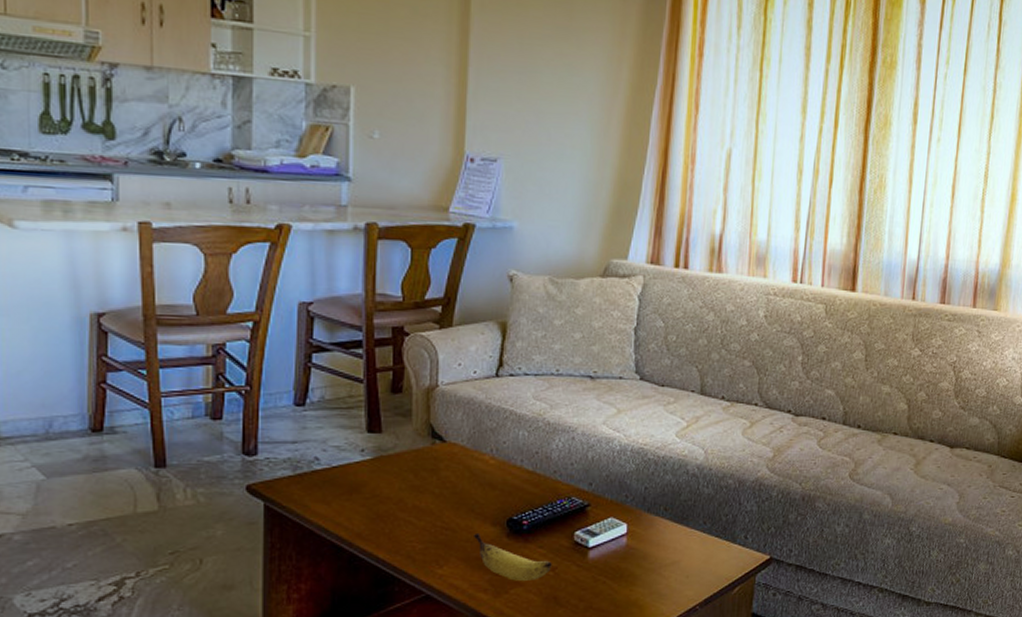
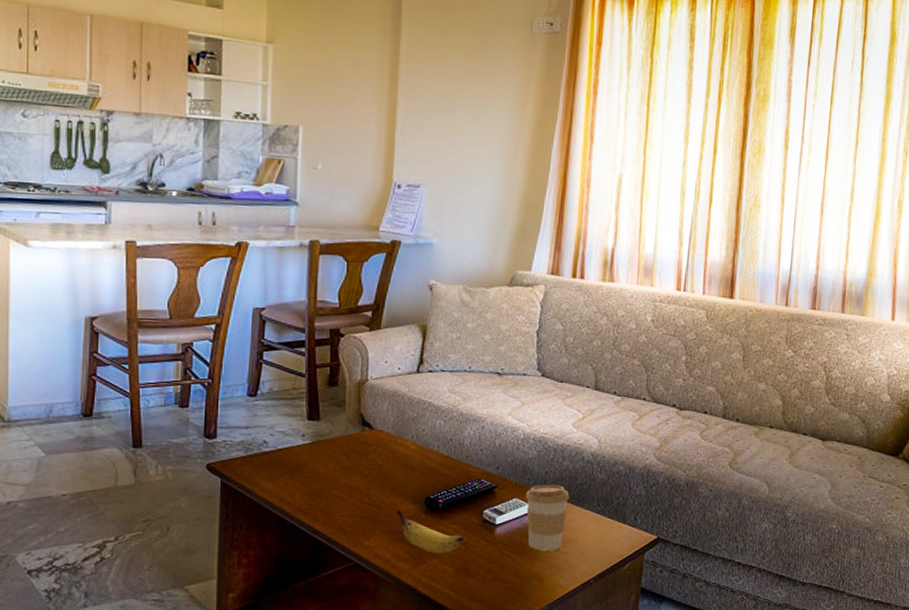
coffee cup: none [623,502,672,576] -> present [526,485,570,551]

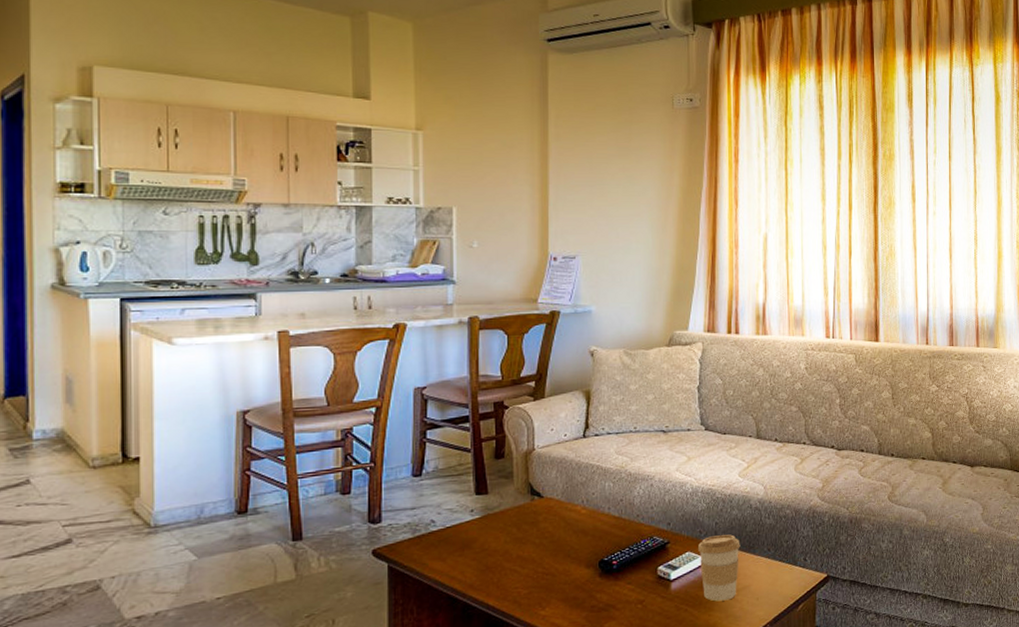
banana: present [396,509,463,553] -> none [571,575,640,616]

